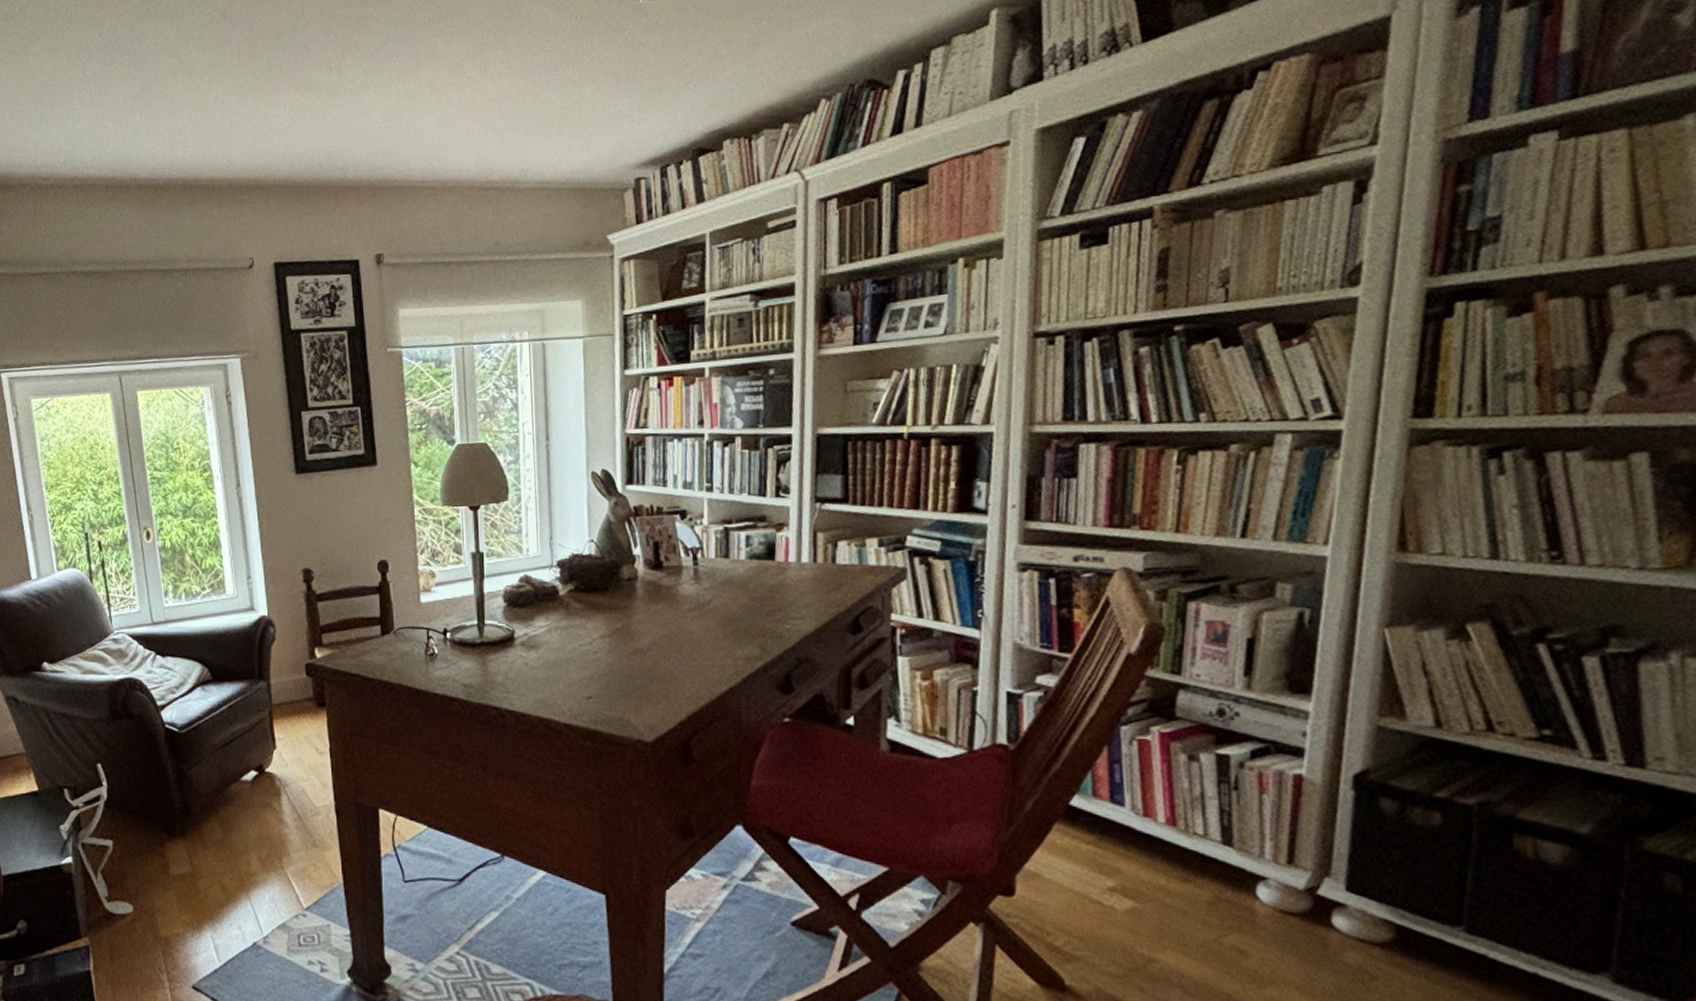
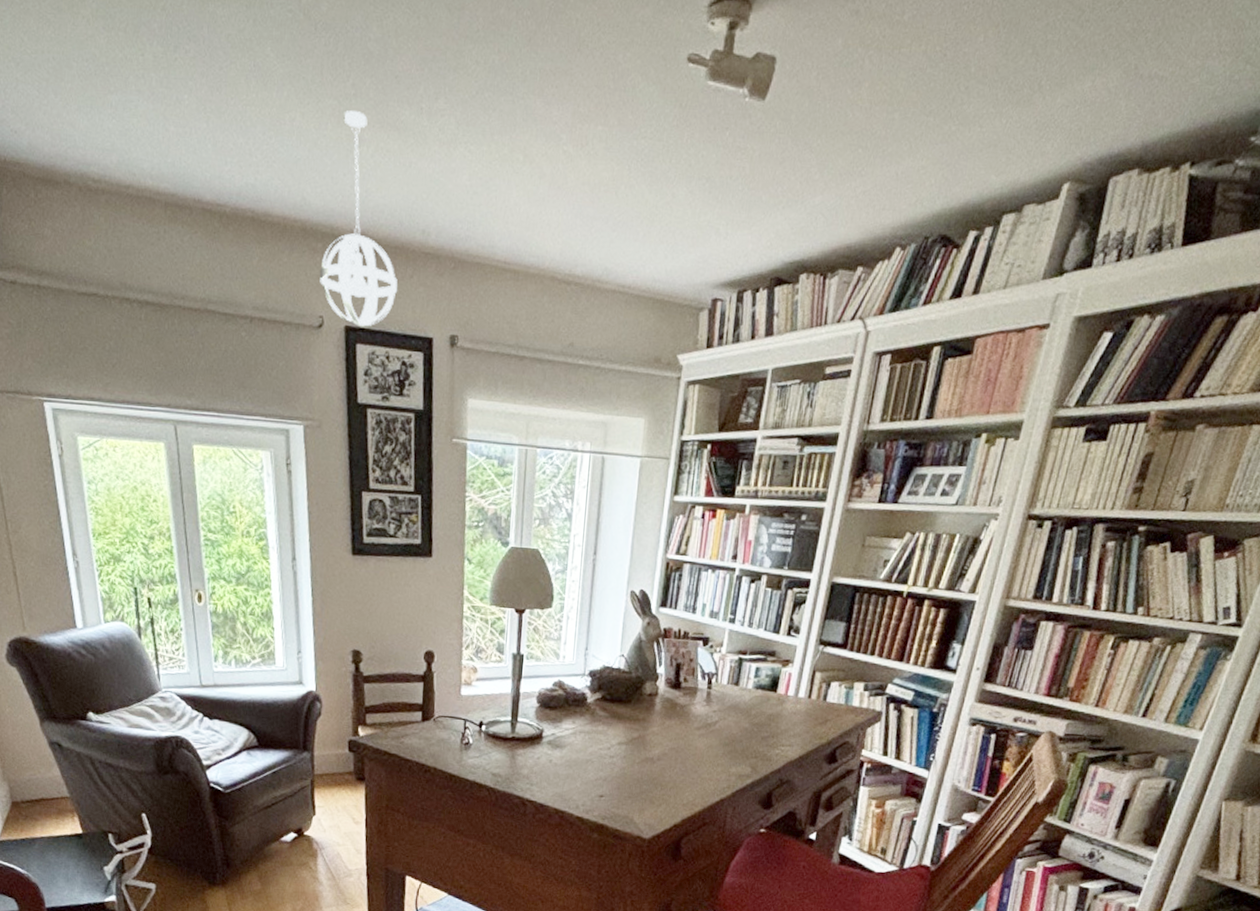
pendant light: none [247,80,321,261] -> present [319,110,398,327]

